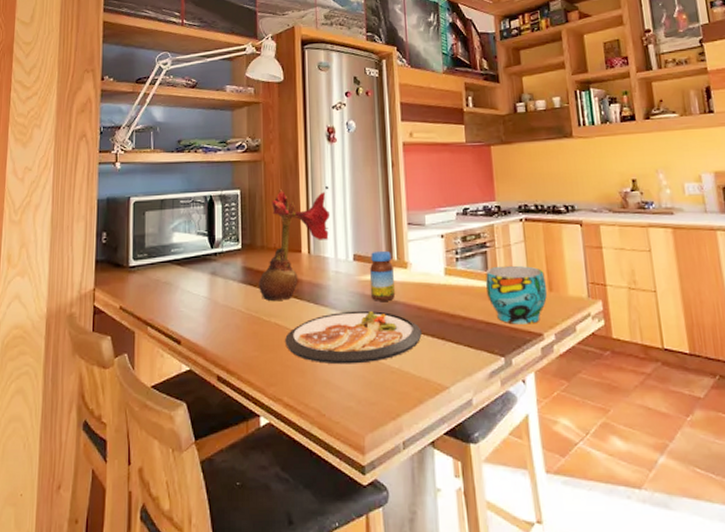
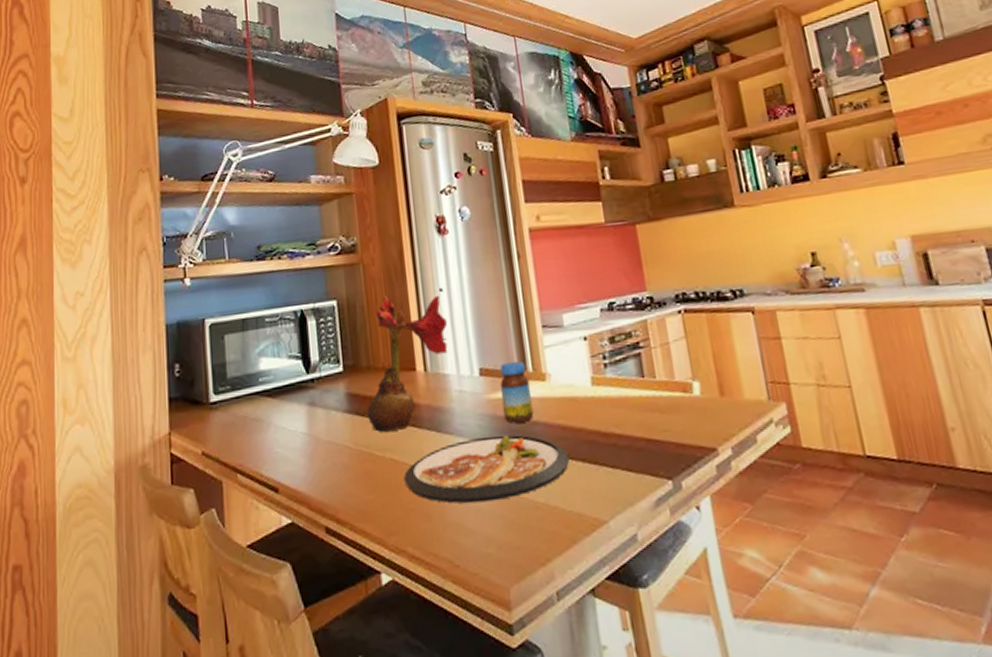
cup: present [485,265,548,325] -> none [641,367,719,440]

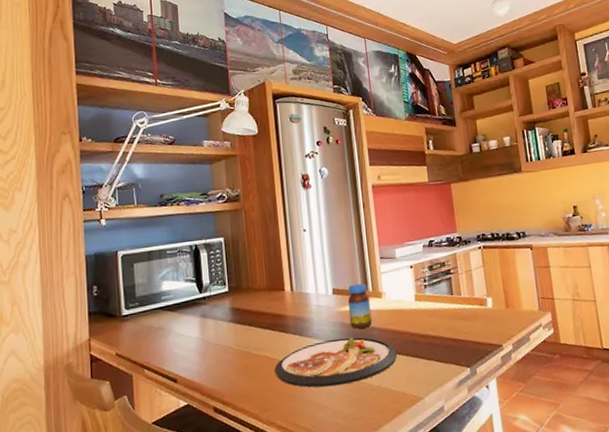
flower: present [367,295,448,432] -> none [247,234,309,336]

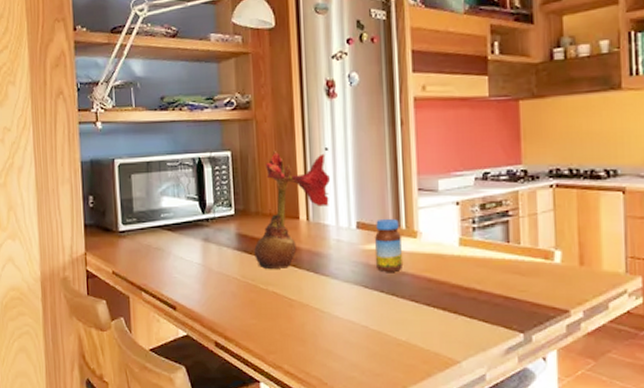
flower: none [247,234,309,336] -> present [254,150,330,269]
dish: present [274,337,398,388] -> none [284,281,432,335]

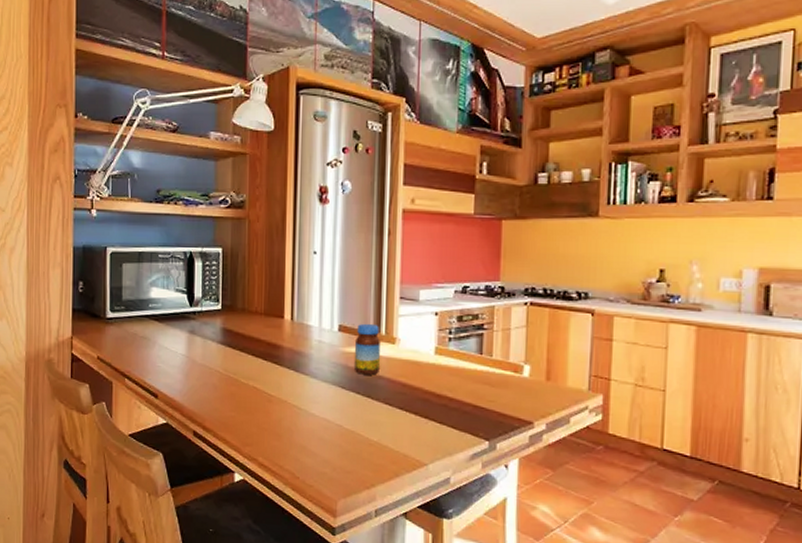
flower: present [254,150,330,269] -> none [238,250,316,365]

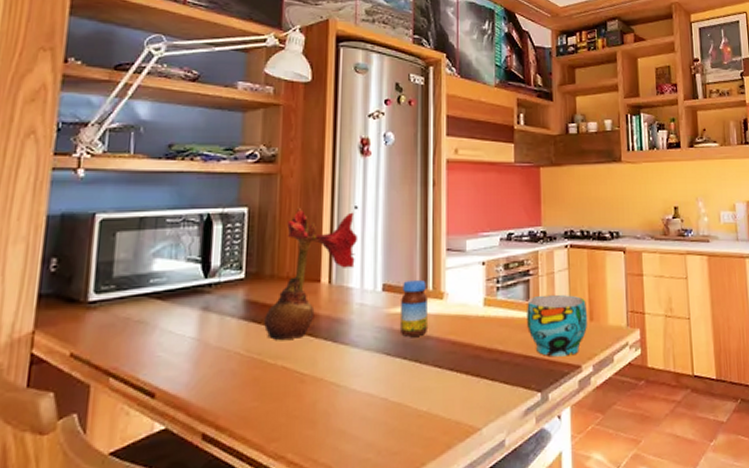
flower: none [238,250,316,365] -> present [264,207,357,340]
cup: none [477,350,545,411] -> present [526,294,588,357]

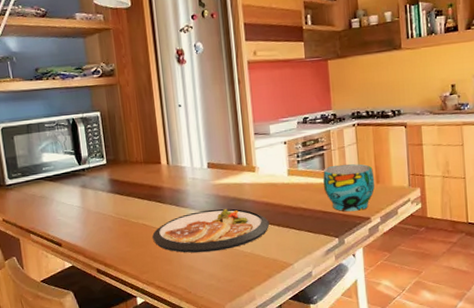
flower: present [264,207,357,340] -> none [125,109,185,206]
dish: none [293,348,455,412] -> present [152,208,269,253]
jar: present [401,279,427,337] -> none [223,158,245,201]

